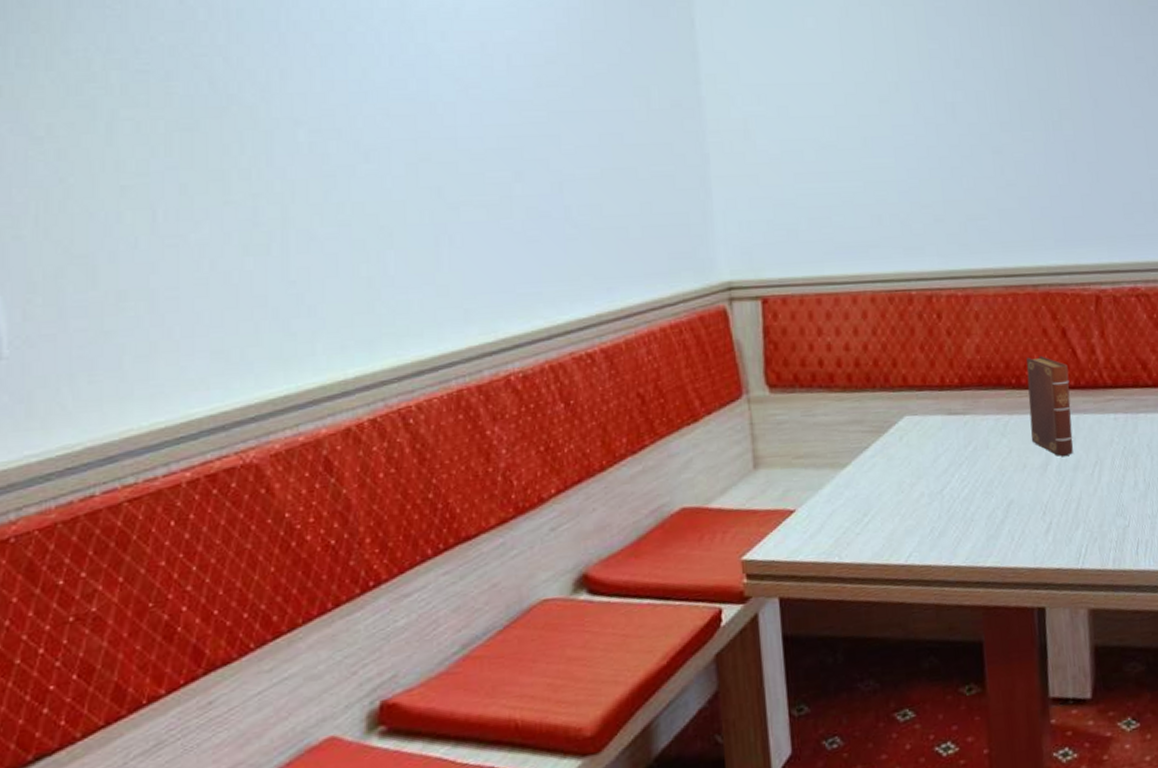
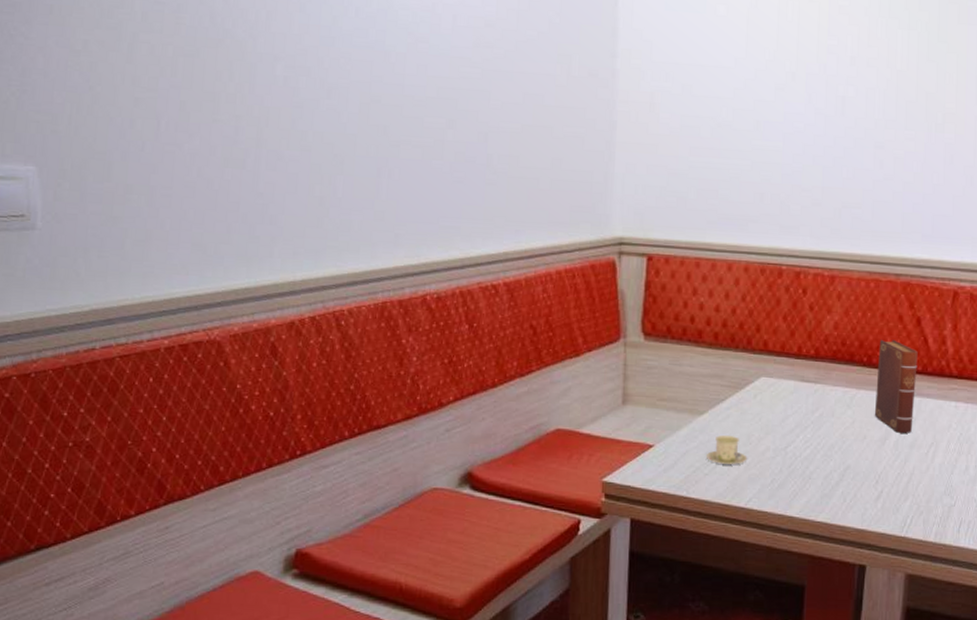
cup and saucer: none [854,485,902,520] -> present [705,434,748,464]

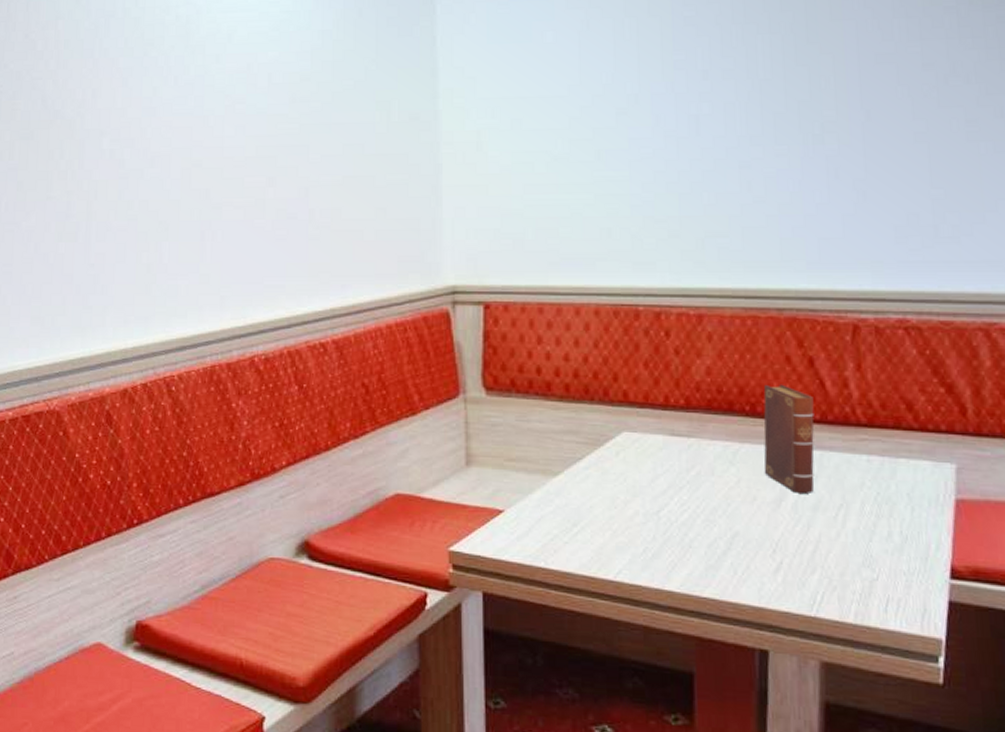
cup and saucer: present [705,434,748,464] -> none [564,497,613,531]

